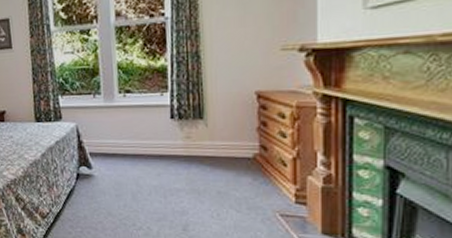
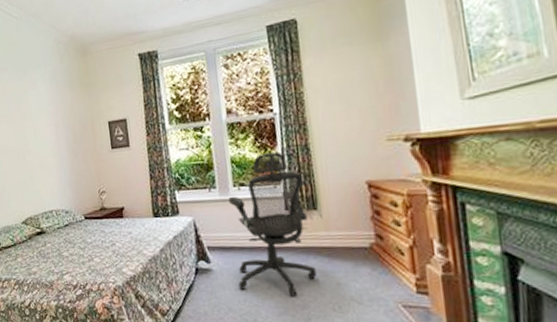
chair: none [113,58,198,202] -> present [228,152,317,296]

